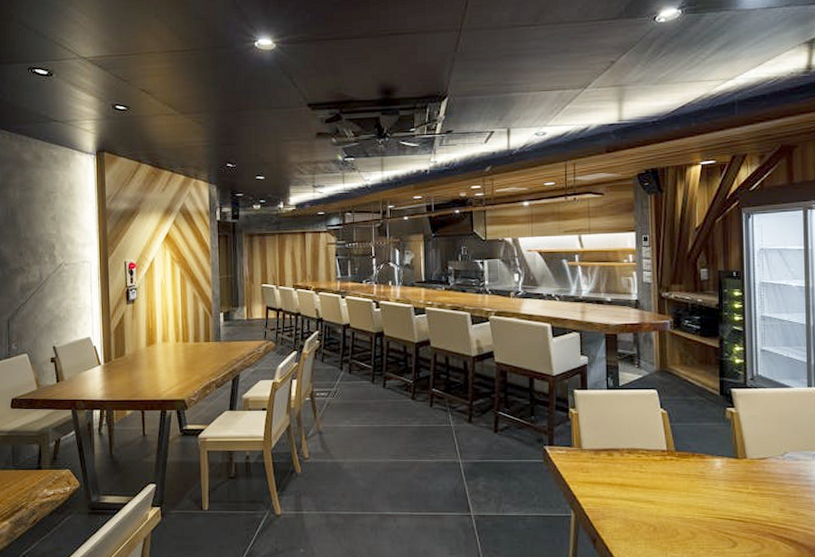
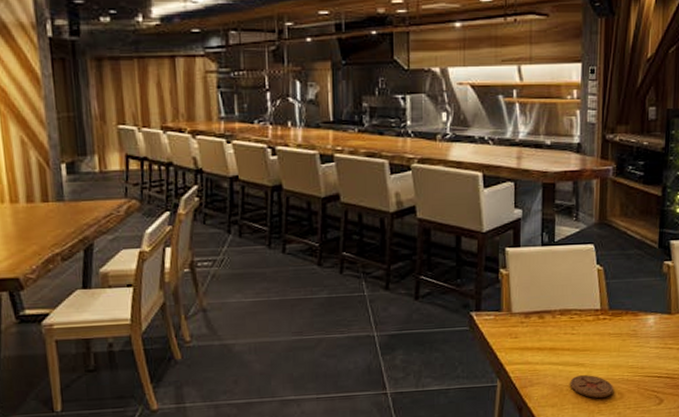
coaster: none [641,512,686,536] -> present [570,375,614,398]

